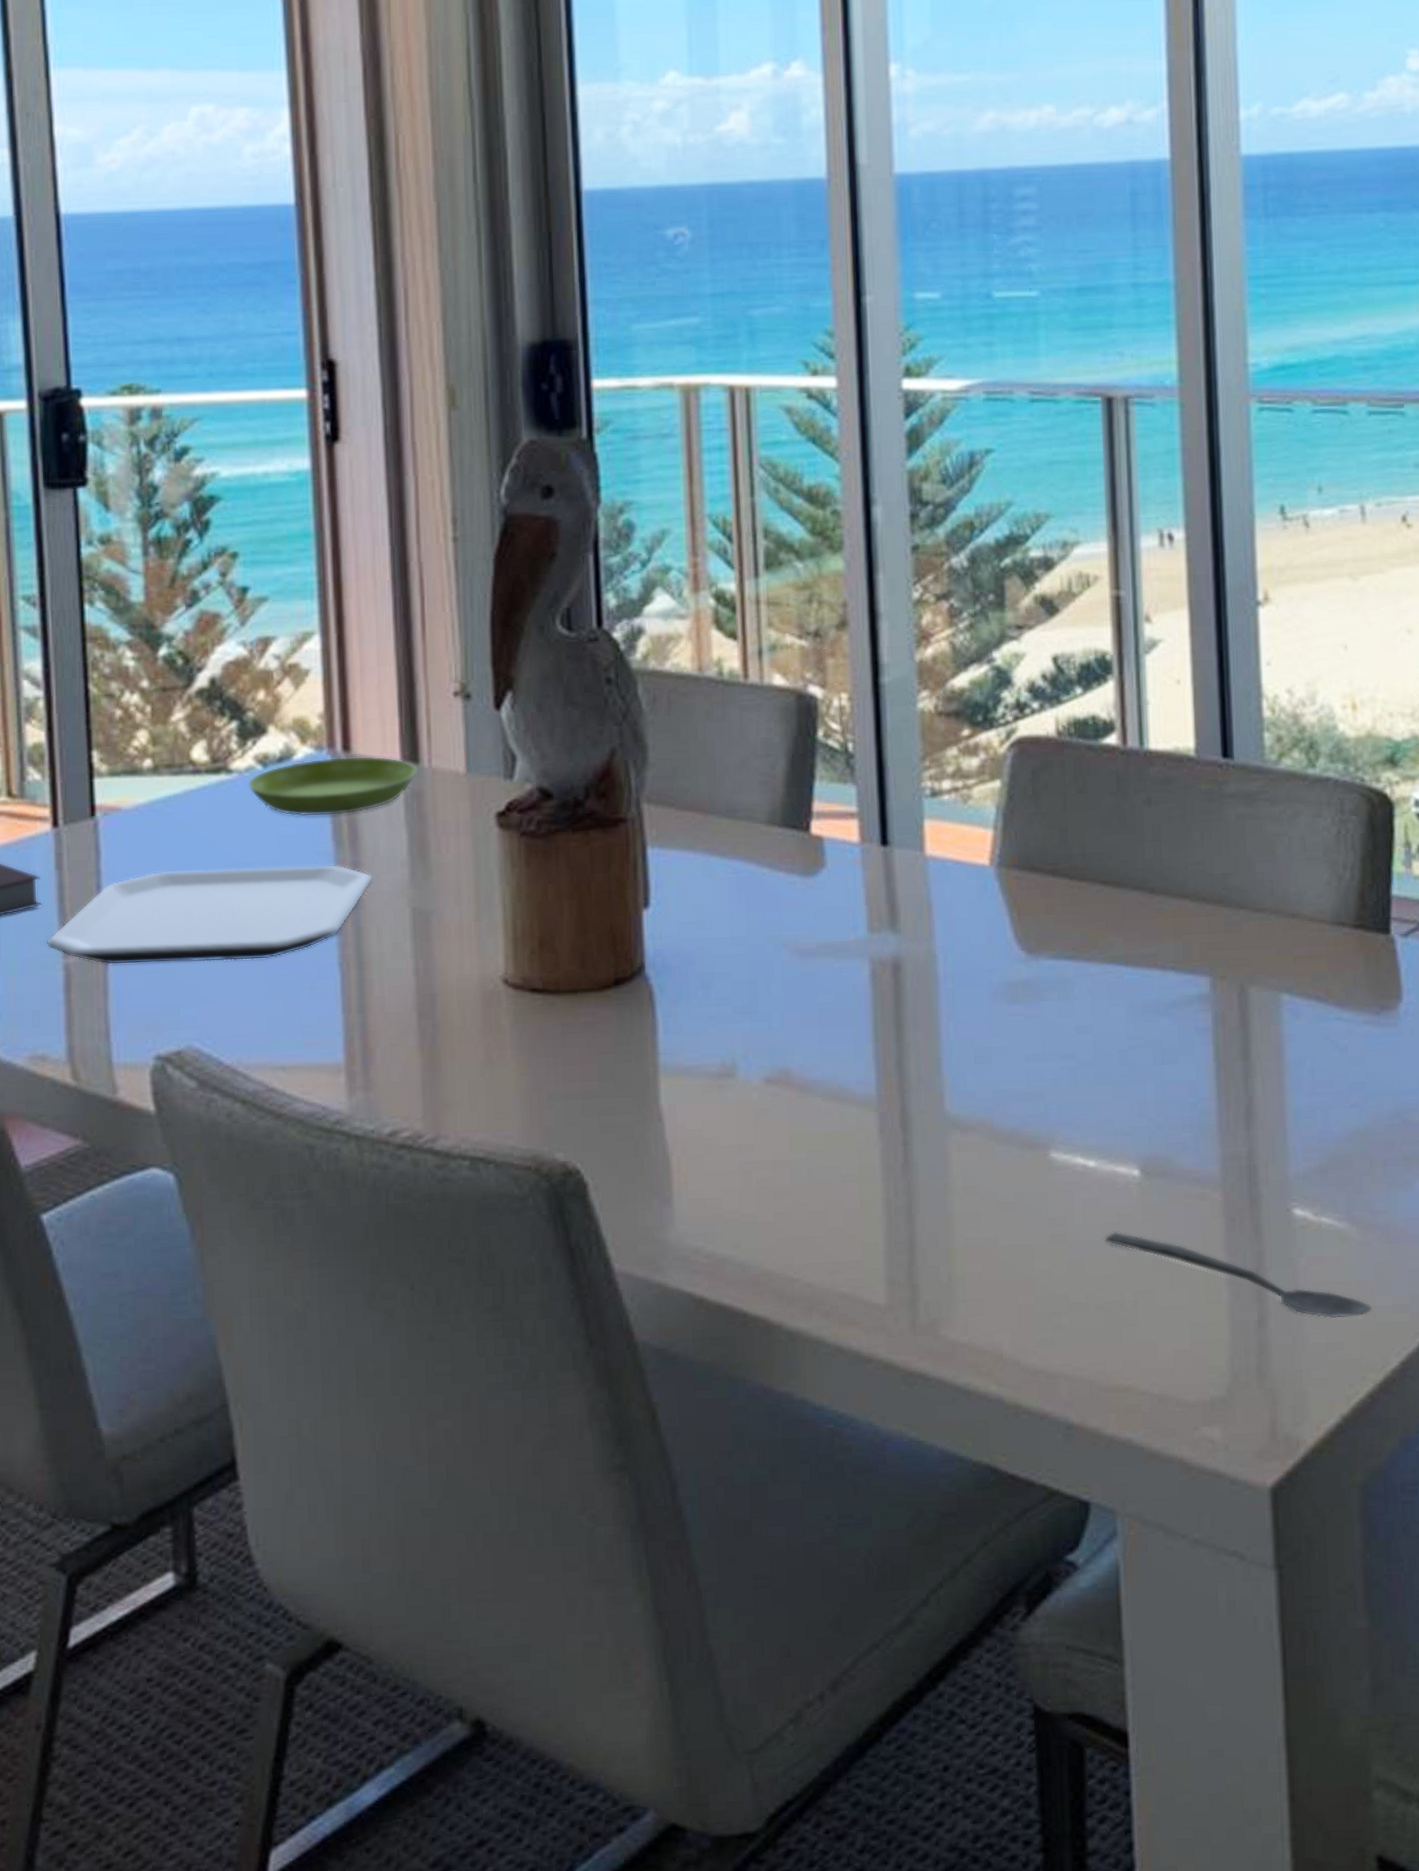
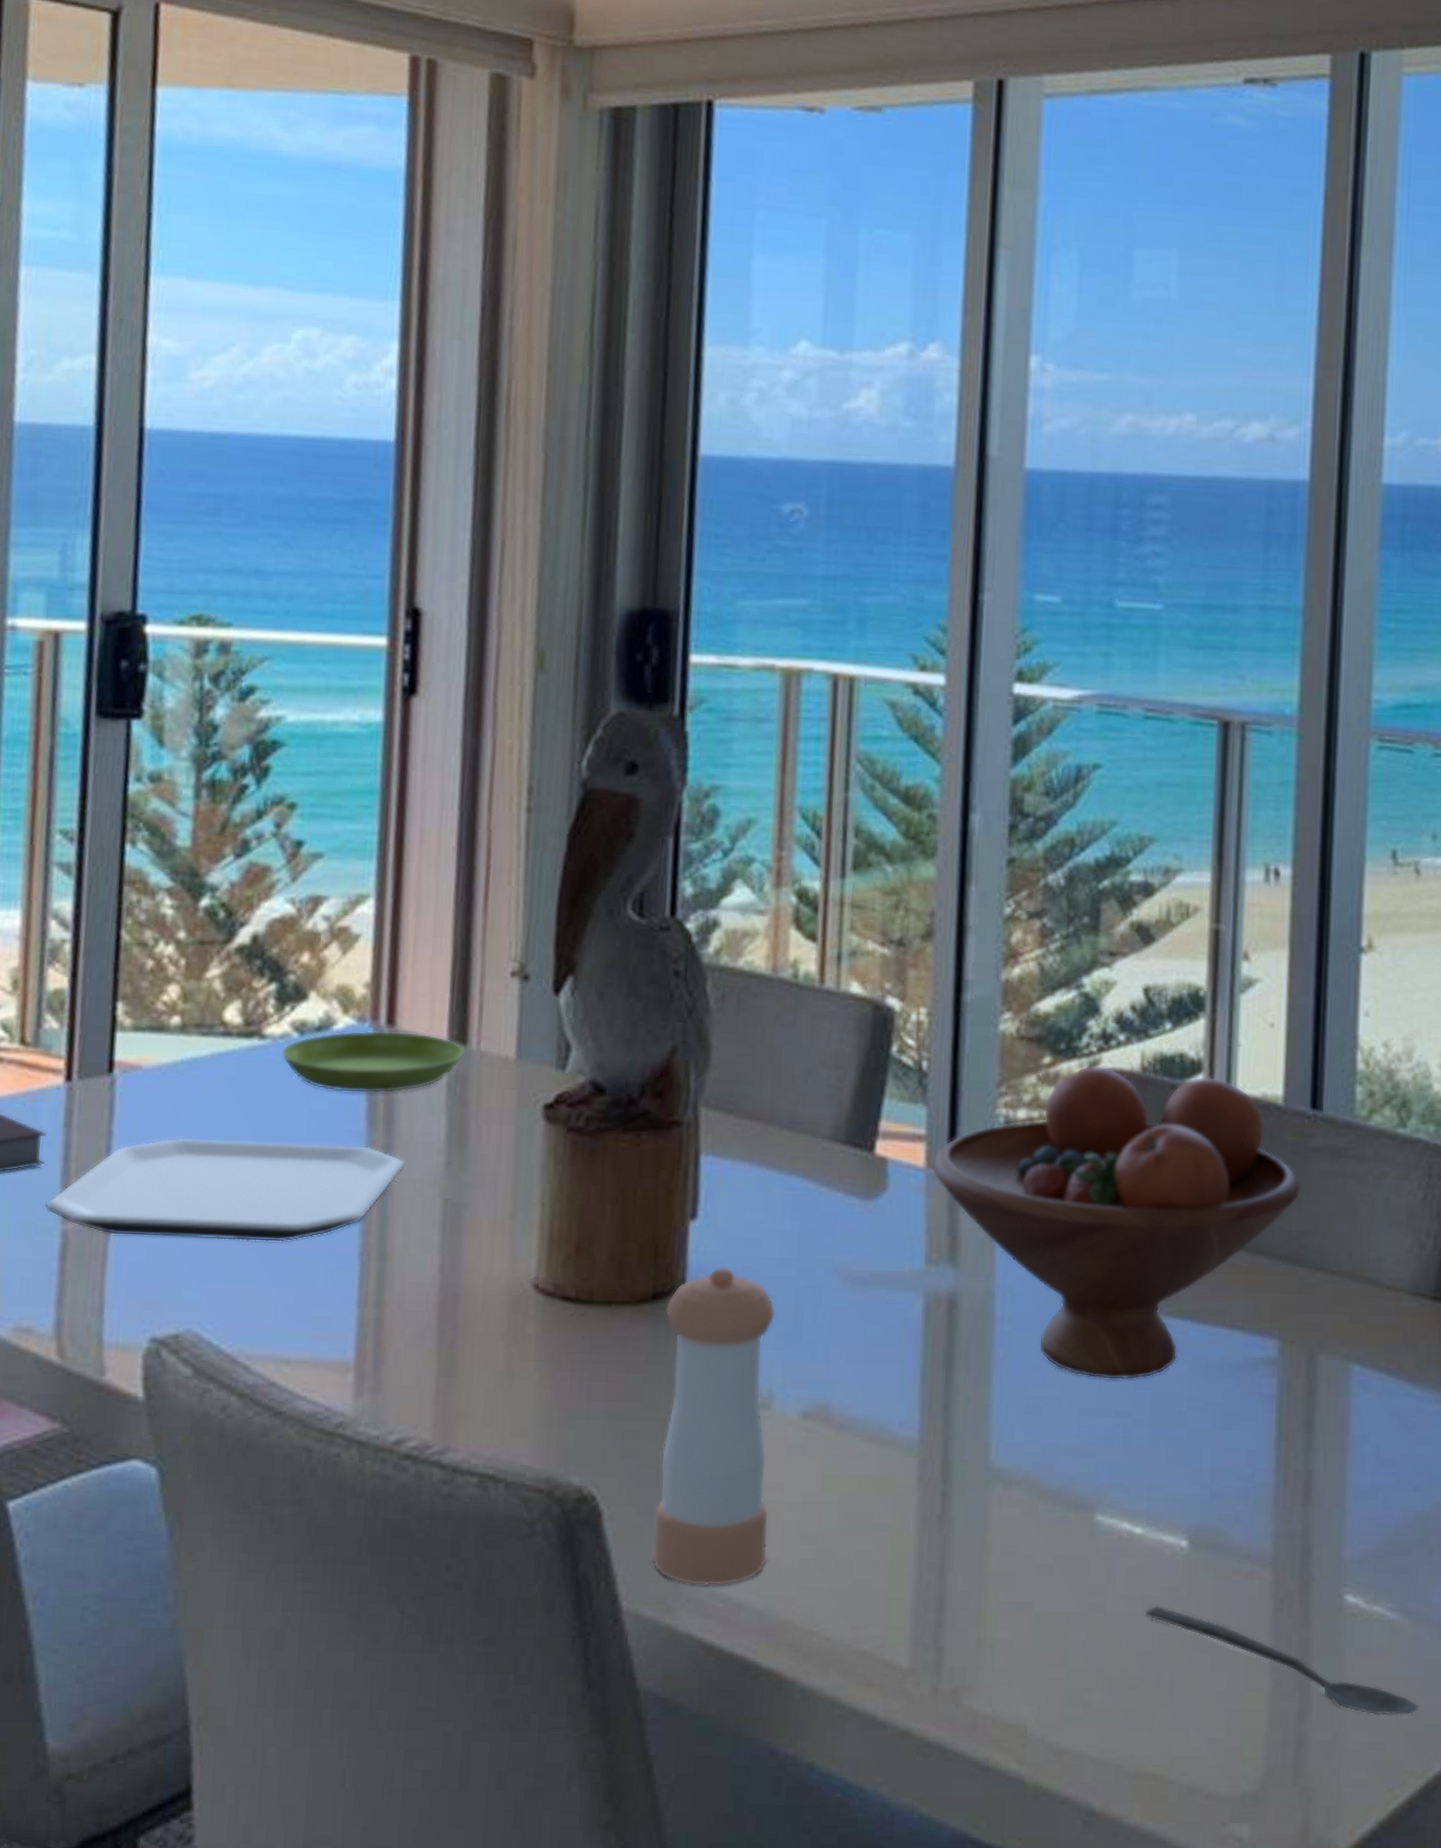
pepper shaker: none [628,949,745,1245] -> present [652,1266,776,1587]
fruit bowl: none [866,733,1219,1027] -> present [932,1065,1301,1381]

